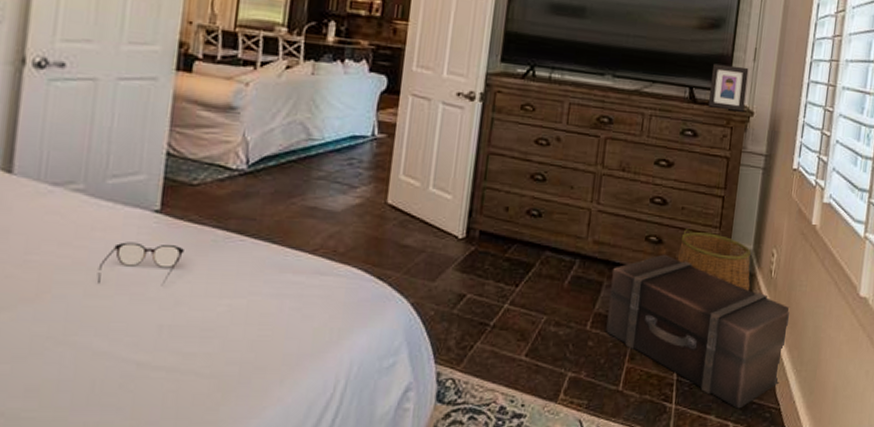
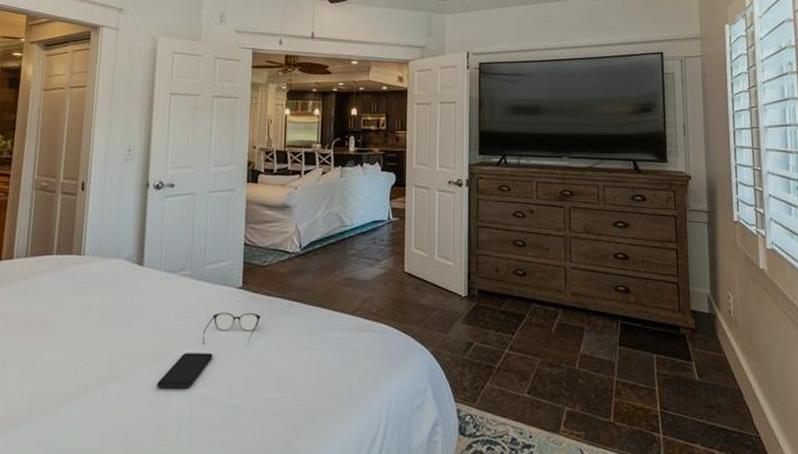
mobile phone: none [26,293,112,339] -> present [157,353,213,389]
suitcase: present [606,254,790,409] -> none [591,301,755,438]
basket: present [677,229,751,291] -> none [644,279,714,330]
picture frame: present [707,63,749,112] -> none [649,140,683,177]

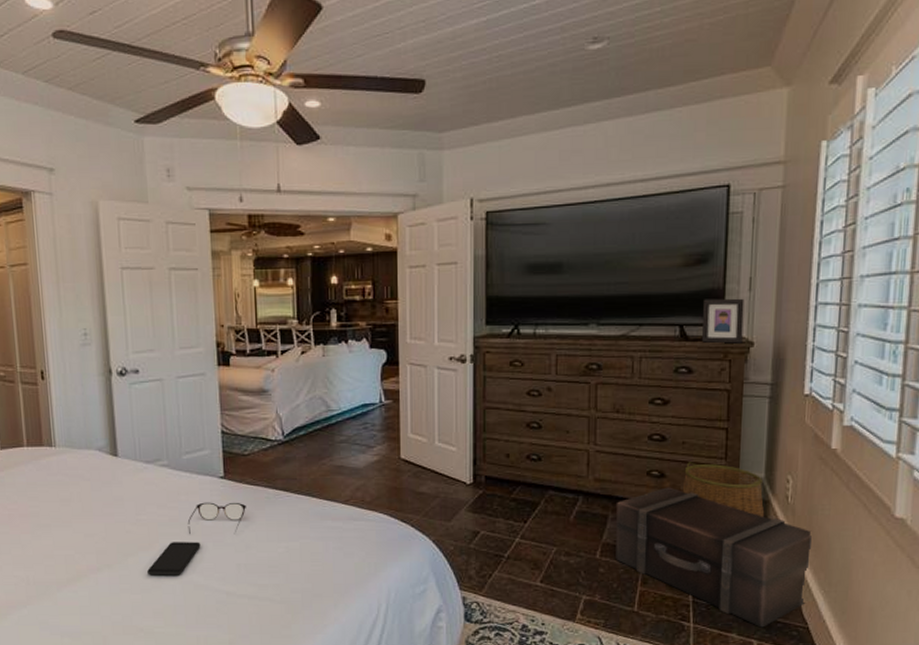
suitcase: none [591,301,755,438] -> present [616,487,812,628]
basket: none [644,279,714,330] -> present [682,462,765,517]
picture frame: none [649,140,683,177] -> present [701,298,744,344]

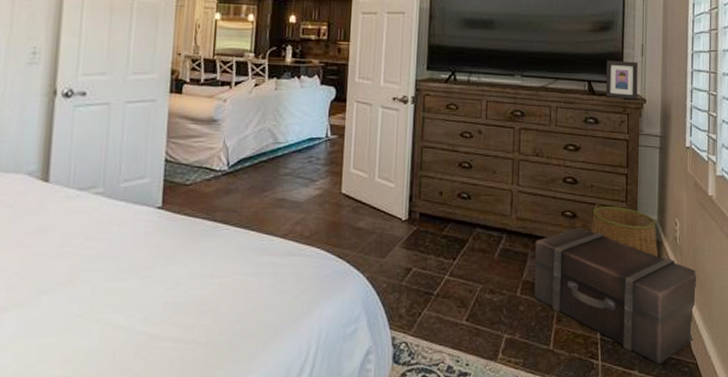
mobile phone: present [147,542,201,576] -> none [62,277,127,316]
spectacles: present [187,502,246,535] -> none [115,234,181,270]

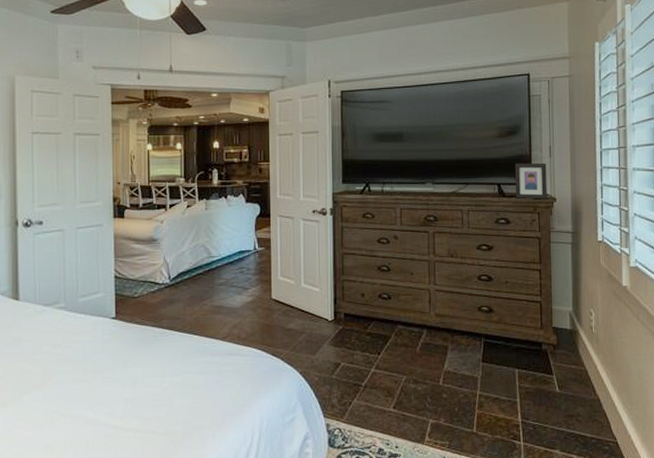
suitcase: present [534,227,696,364] -> none [455,320,614,444]
basket: present [591,204,659,257] -> none [507,298,575,345]

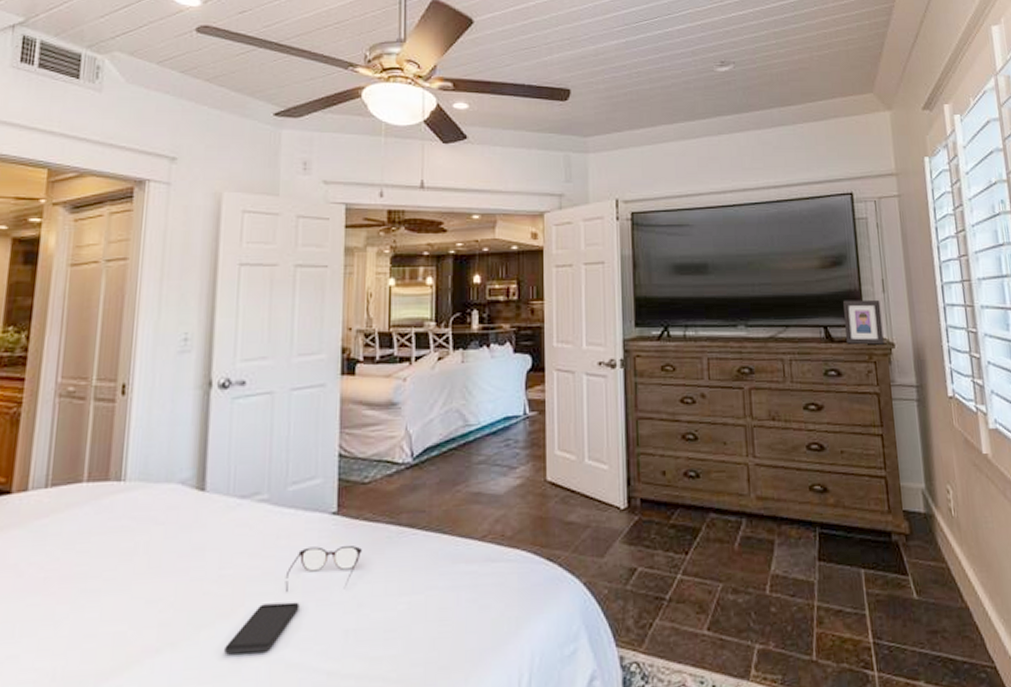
mobile phone: none [41,378,92,412] -> present [224,602,300,655]
spectacles: none [80,341,135,373] -> present [285,546,362,593]

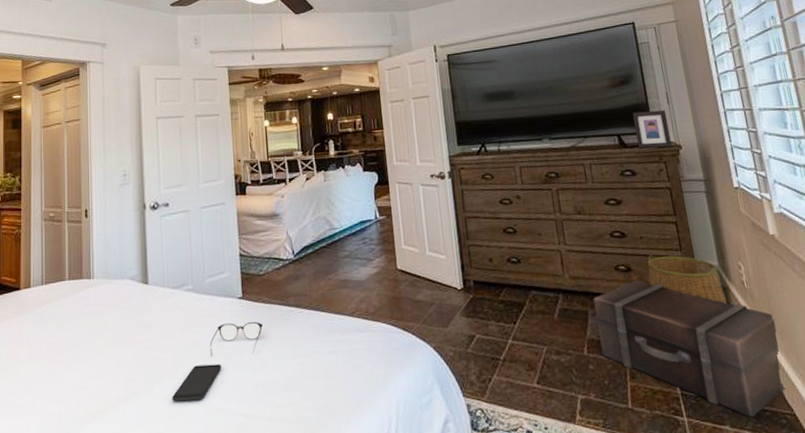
suitcase: none [782,503,988,671] -> present [594,280,786,418]
basket: none [846,473,932,534] -> present [647,255,727,304]

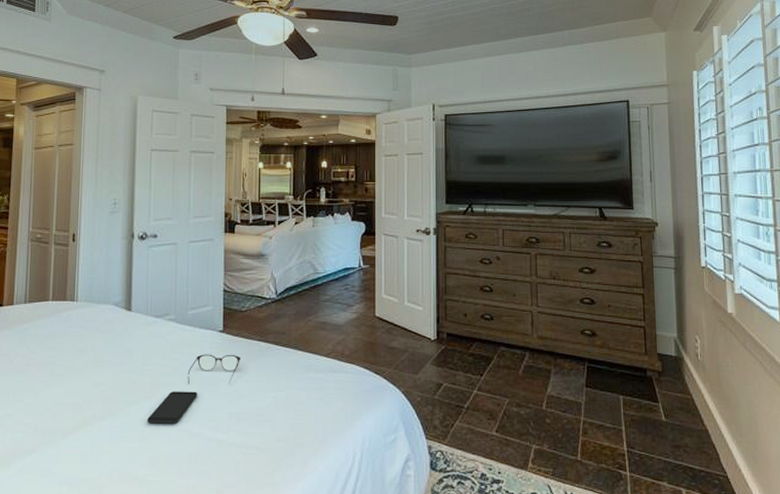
suitcase: present [594,280,786,418] -> none [558,345,723,476]
picture frame: present [633,109,672,149] -> none [615,187,649,223]
basket: present [647,255,727,304] -> none [611,323,680,373]

